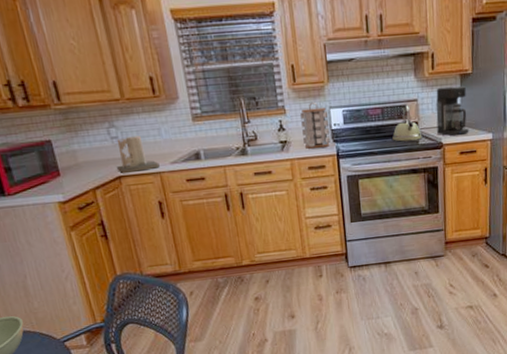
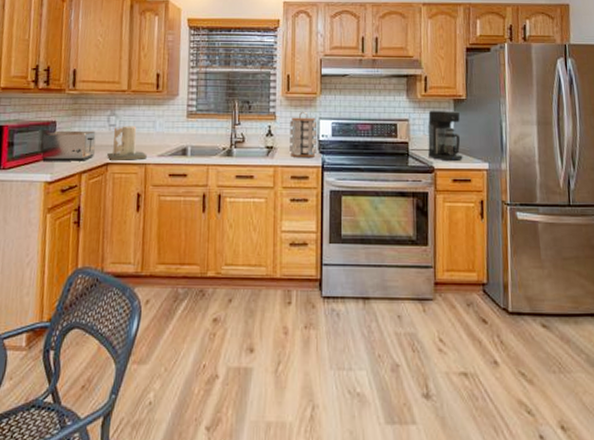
toaster: none [40,145,104,183] -> present [41,130,96,162]
kettle: present [391,105,423,142] -> none [380,124,413,161]

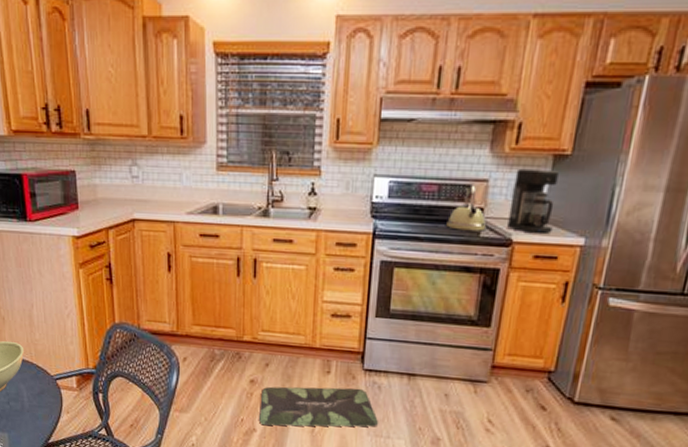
toaster: present [41,130,96,162] -> none [63,181,120,216]
paper towel roll: present [107,126,147,162] -> none [133,178,175,218]
doormat: none [222,317,341,370] -> present [259,386,379,427]
spice rack: present [290,111,318,159] -> none [336,165,371,223]
kettle: none [380,124,413,161] -> present [445,185,487,232]

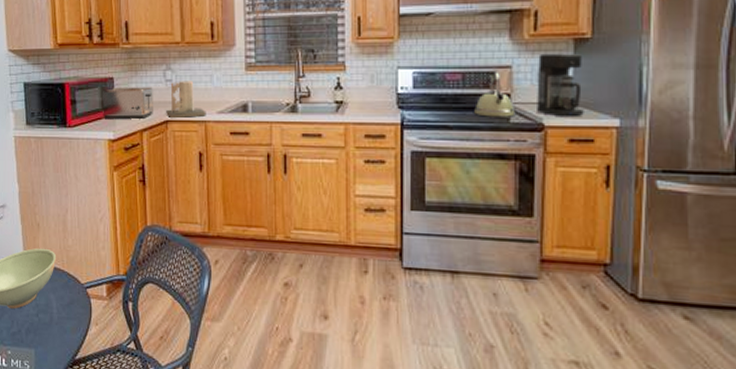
toaster: none [63,181,120,216] -> present [101,87,154,120]
paper towel roll: none [133,178,175,218] -> present [166,81,206,119]
doormat: present [259,386,379,427] -> none [295,289,425,335]

